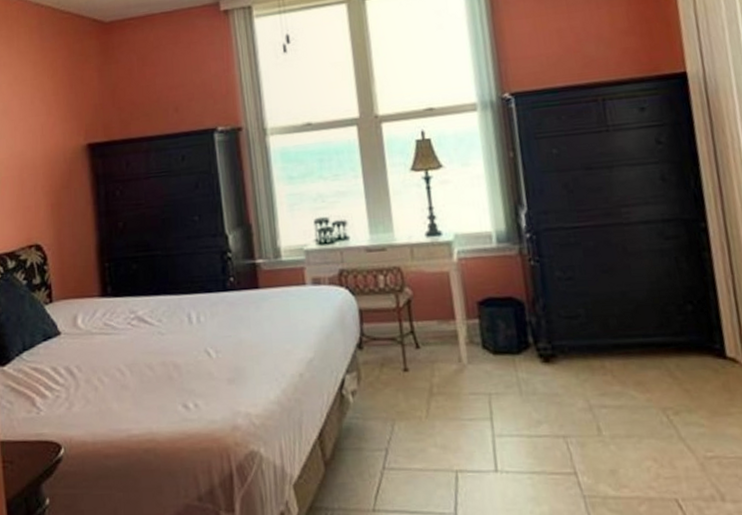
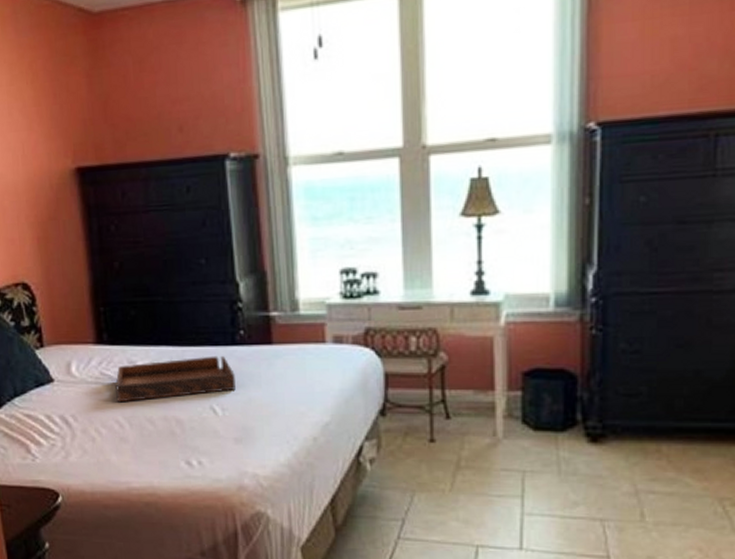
serving tray: none [118,301,228,351] -> present [115,355,236,403]

